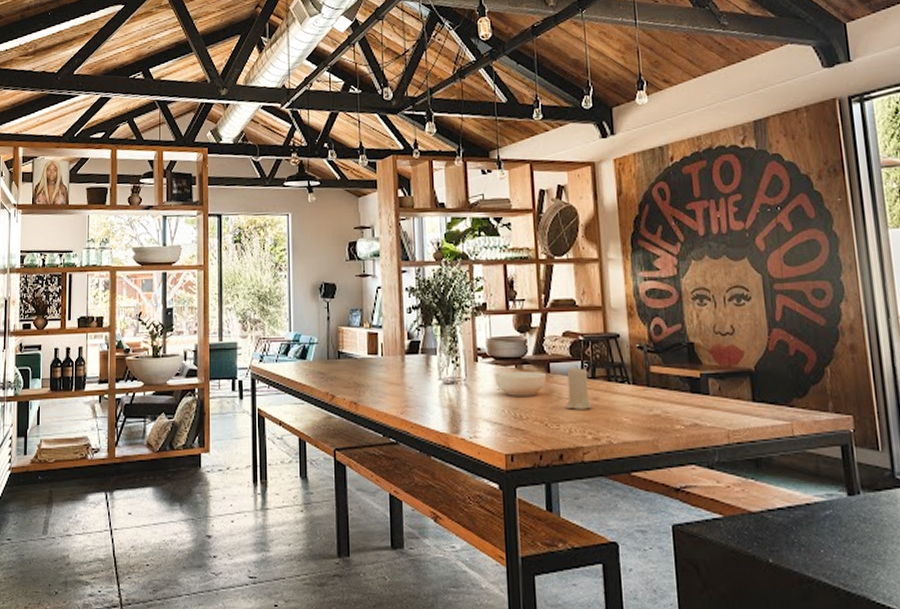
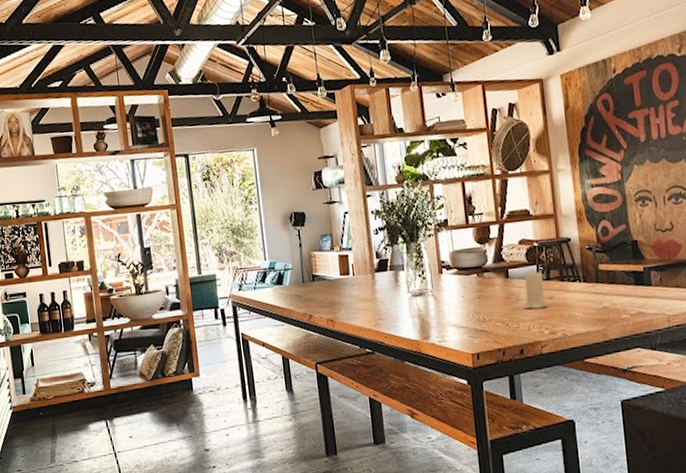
bowl: present [493,370,547,396] -> none [457,278,507,302]

